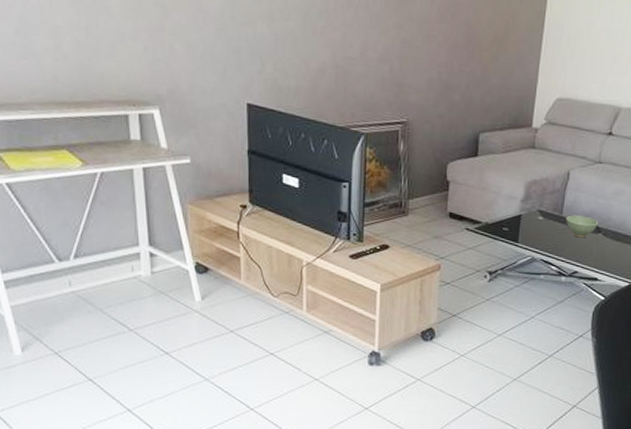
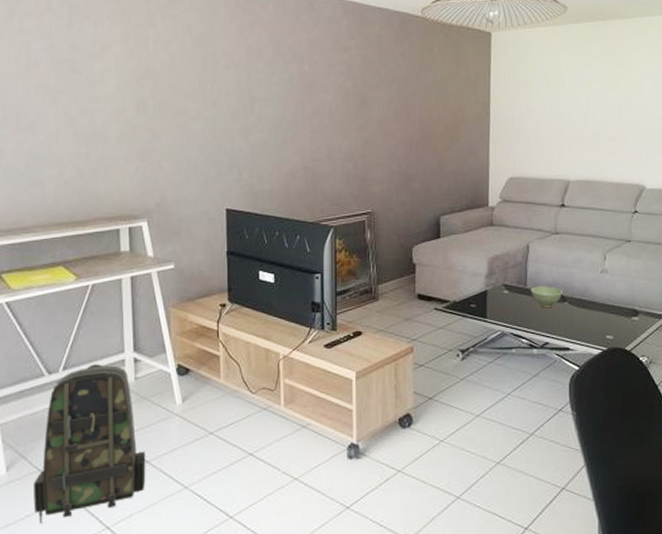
backpack: none [50,255,166,402] -> present [33,364,146,523]

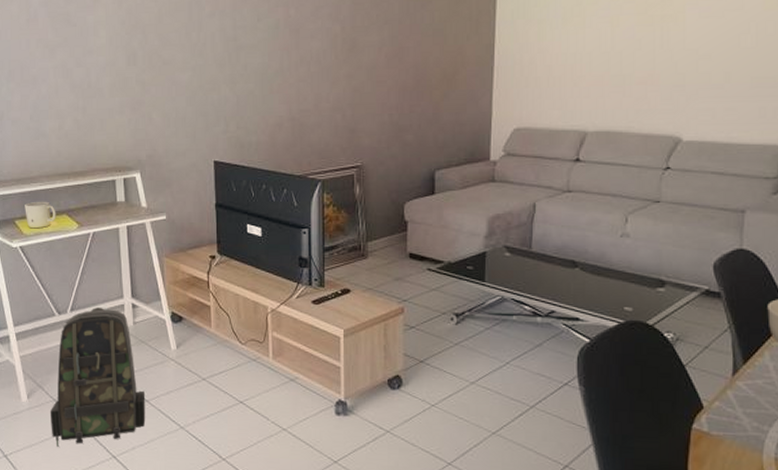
mug: none [14,252,51,283] -> present [25,201,56,229]
bowl: present [530,286,562,308] -> none [536,249,573,274]

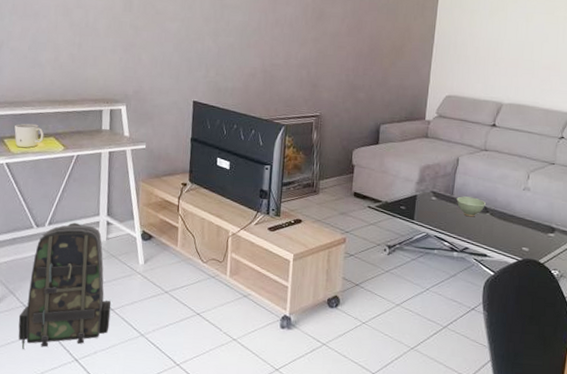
bowl: none [536,249,573,274] -> present [456,196,486,217]

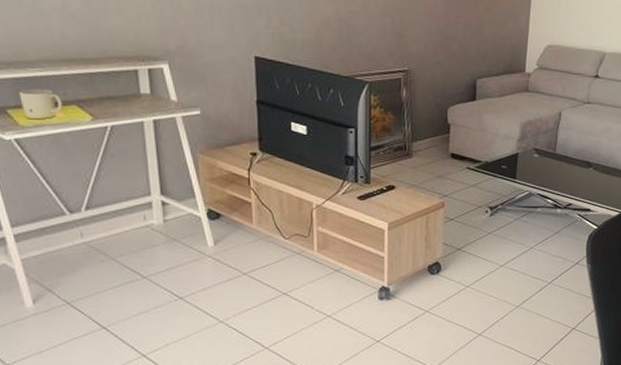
backpack: present [18,223,111,349] -> none [62,205,180,351]
bowl: present [456,196,486,217] -> none [559,152,589,173]

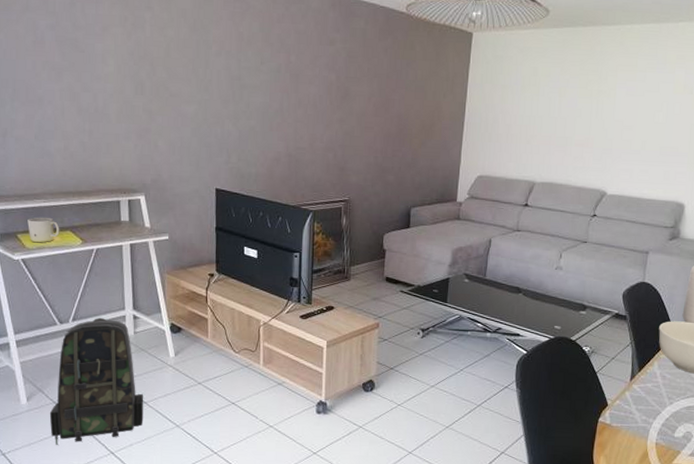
backpack: none [62,205,180,351] -> present [49,318,144,445]

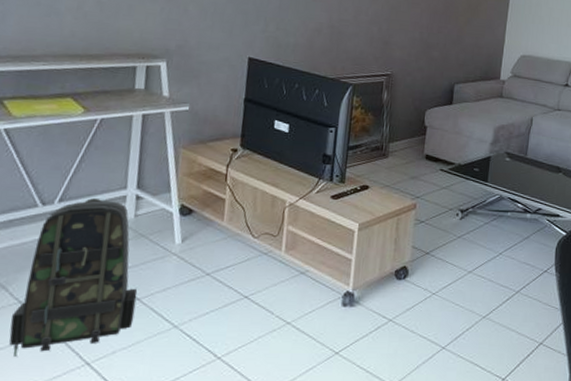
mug: present [27,217,60,243] -> none [18,81,59,111]

